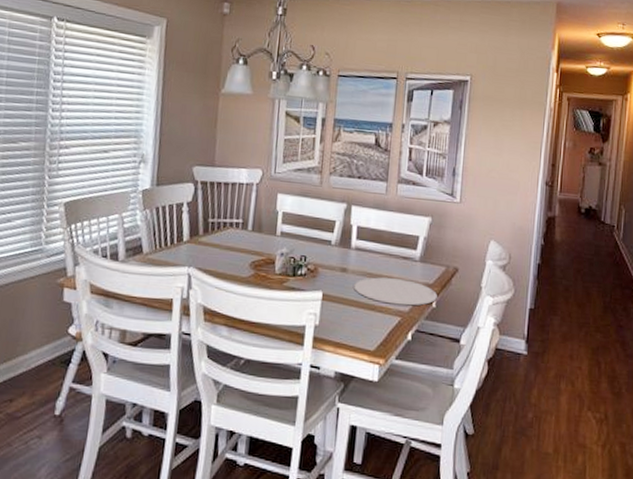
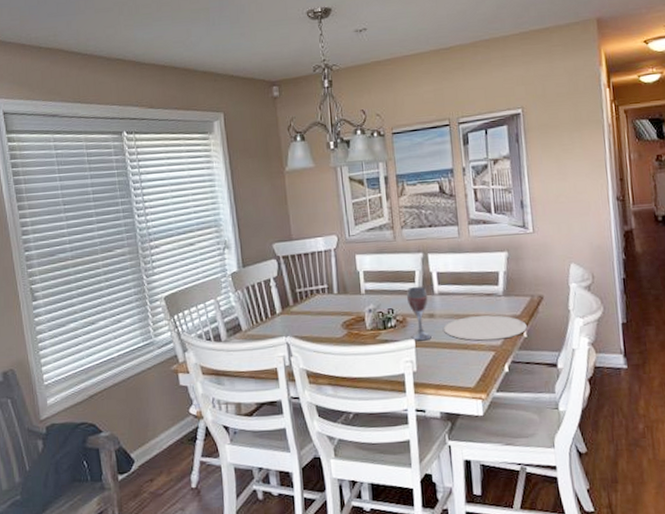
cup: none [319,236,345,295] -> present [406,286,432,341]

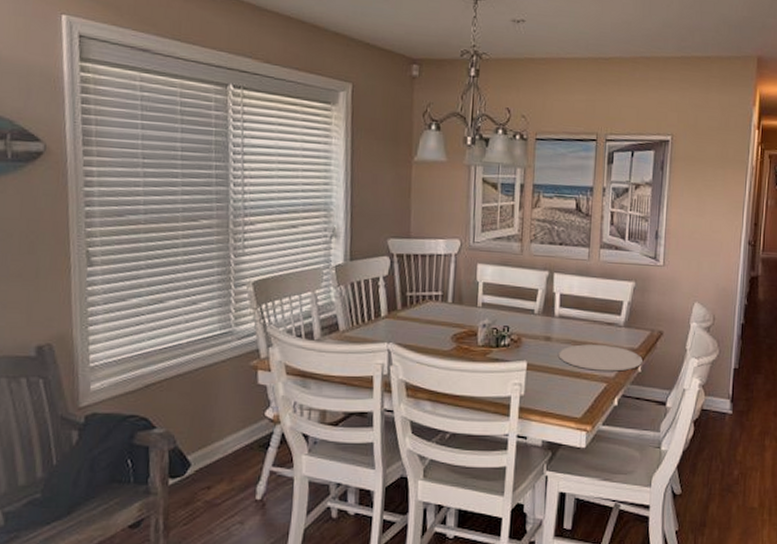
cup: present [406,286,432,341] -> none [523,305,548,364]

